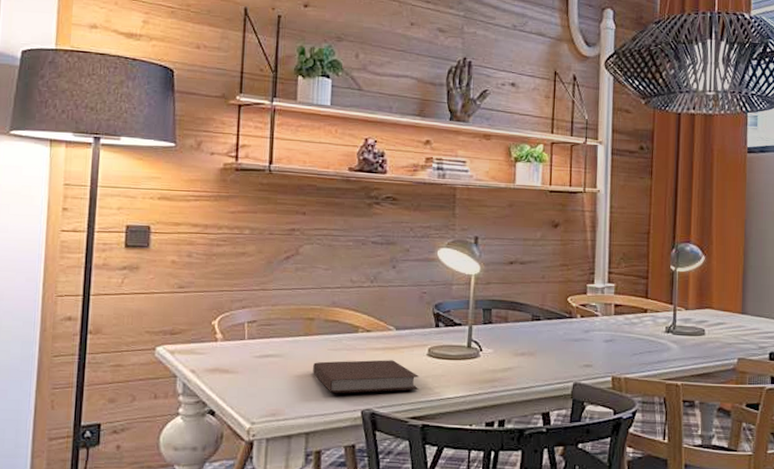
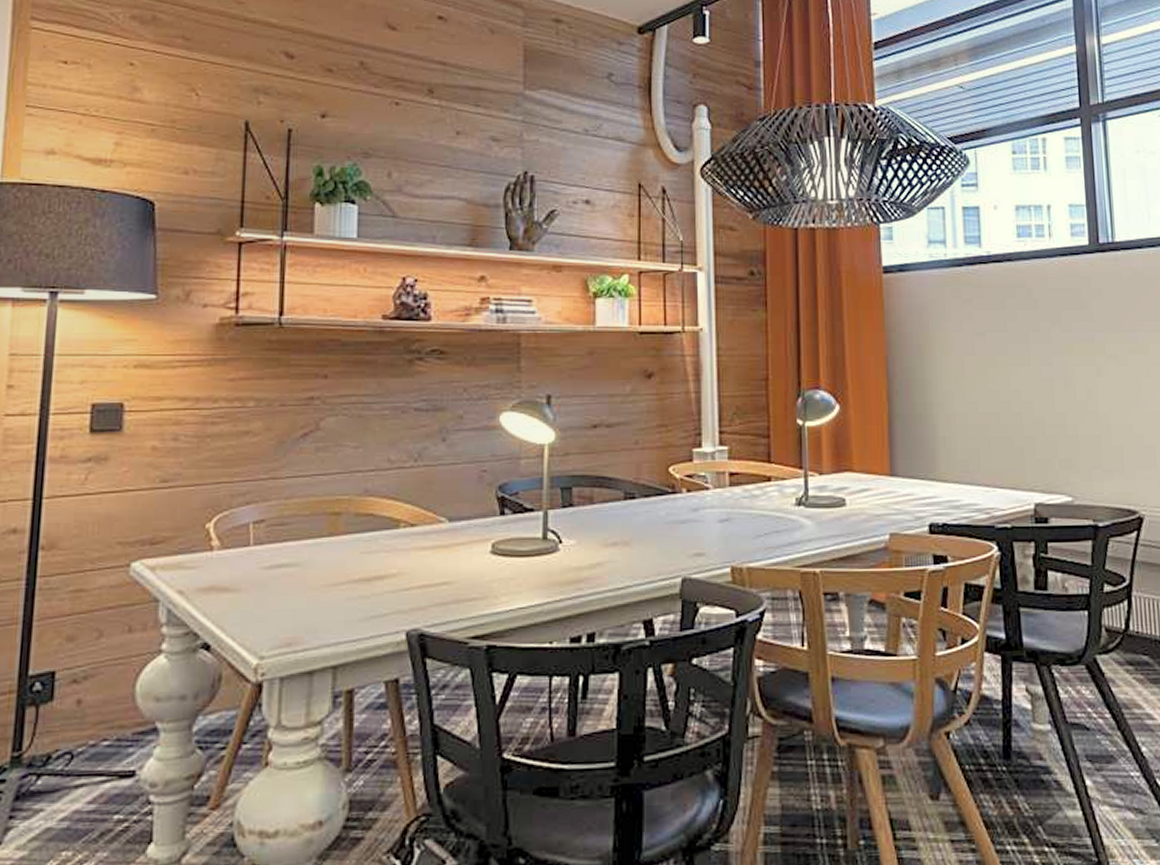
notebook: present [313,360,420,393] -> none [341,562,482,610]

